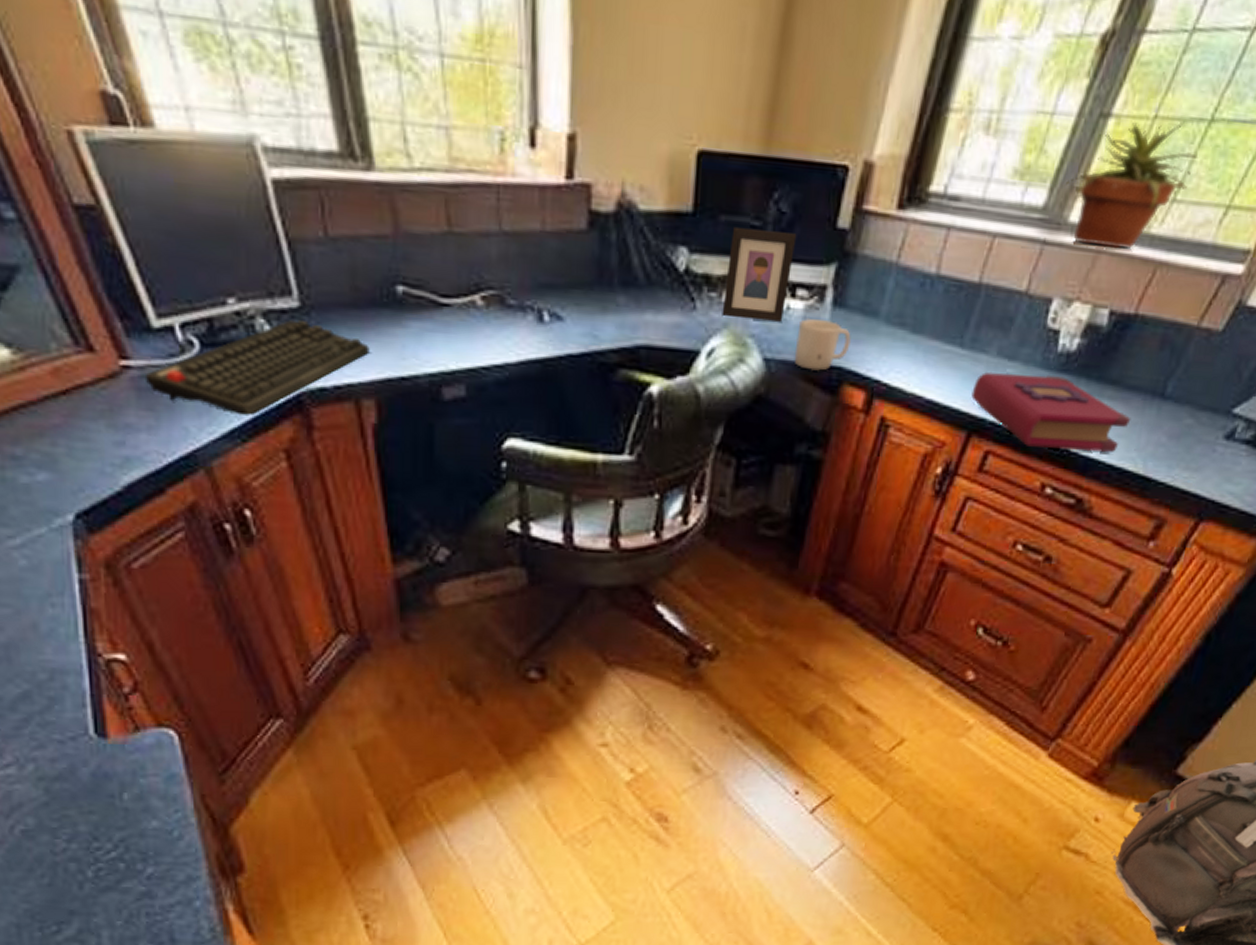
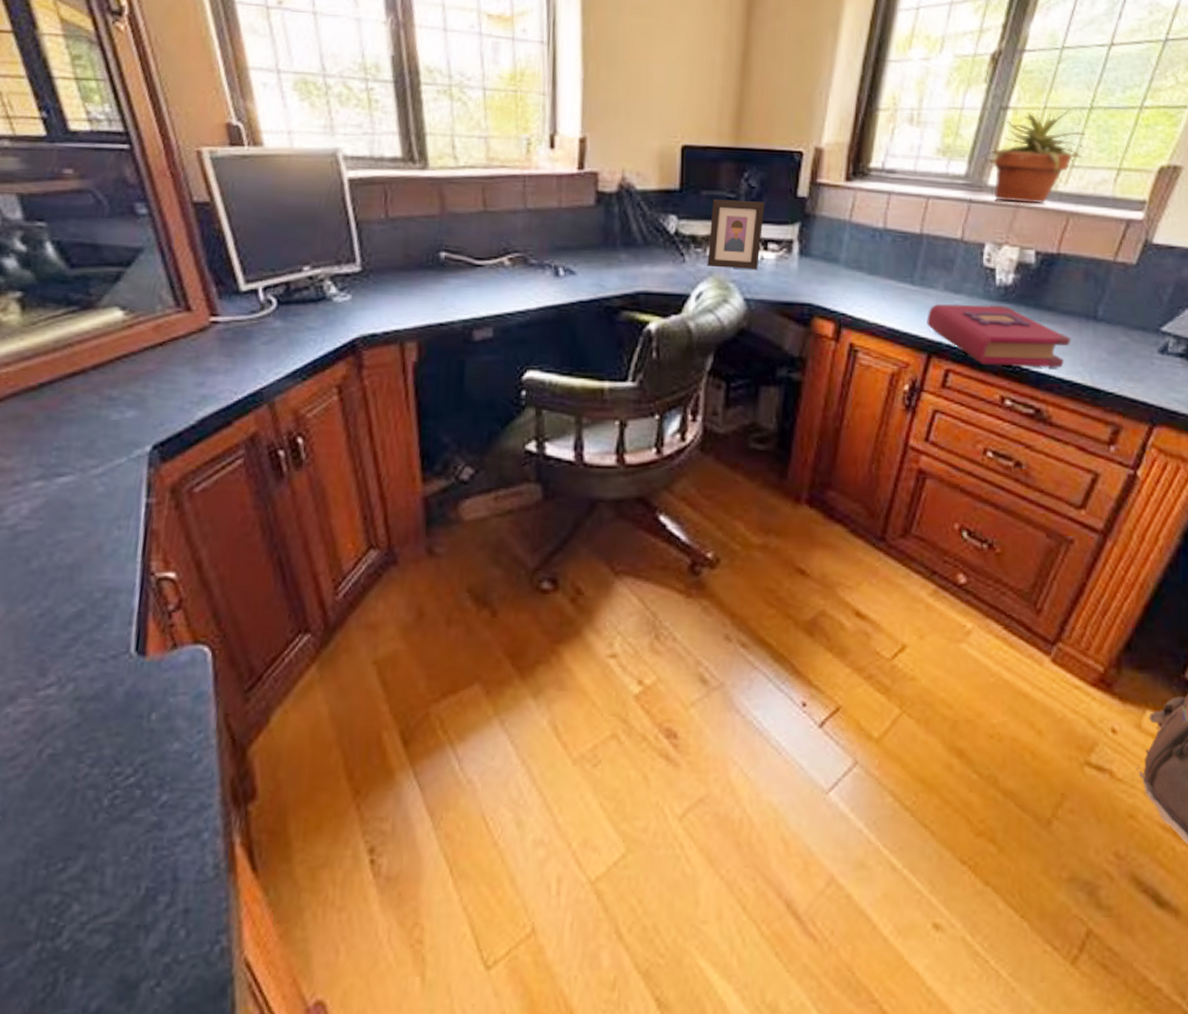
computer keyboard: present [144,320,370,416] -> none [228,281,415,358]
mug: present [794,319,851,371] -> none [770,266,817,307]

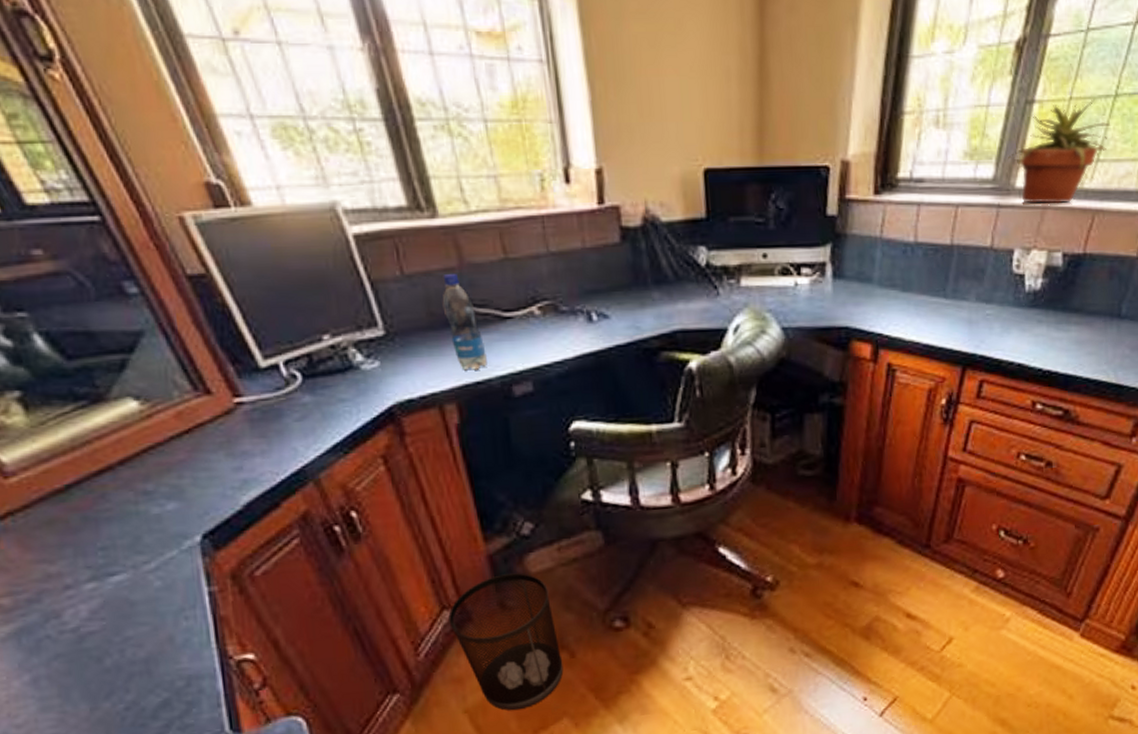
waste bin: none [373,518,483,668] -> present [448,573,564,711]
bottle: none [419,220,453,312] -> present [442,273,487,371]
picture frame: present [707,200,765,271] -> none [741,224,795,298]
book: present [927,303,1072,368] -> none [960,311,1097,372]

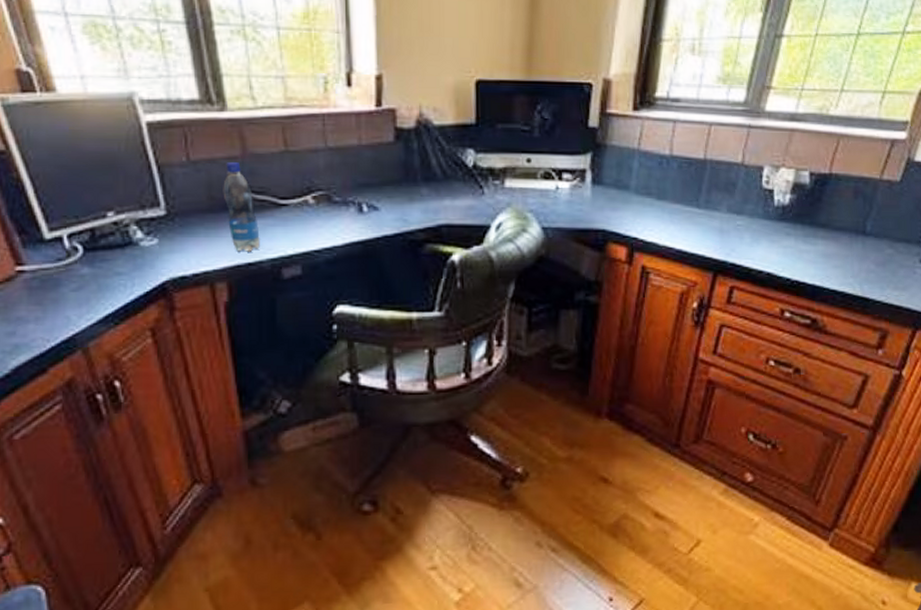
waste bin: present [448,573,564,711] -> none [199,451,309,592]
potted plant: present [1008,99,1111,204] -> none [758,36,854,128]

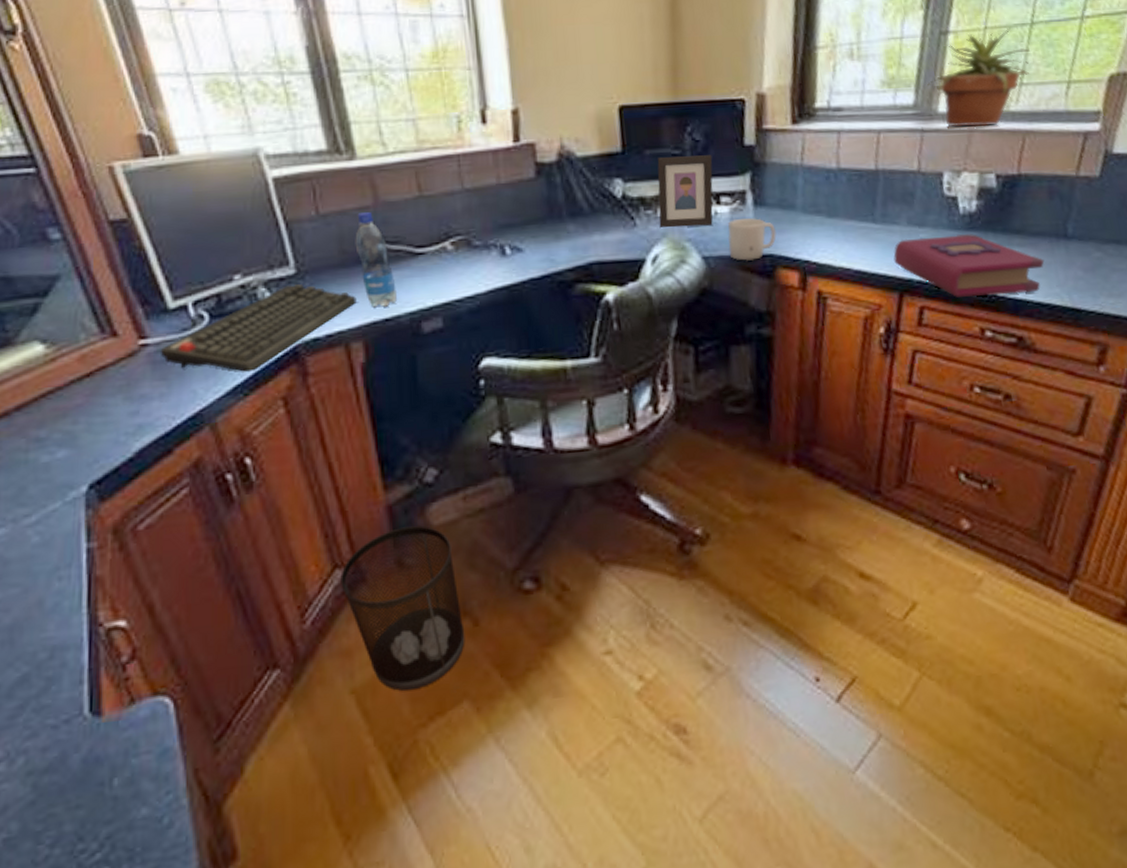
computer keyboard: none [35,225,222,303] -> present [160,284,357,372]
waste bin: none [199,451,309,592] -> present [340,525,465,691]
picture frame: none [505,132,558,200] -> present [657,155,713,228]
mug: none [566,195,610,234] -> present [728,218,777,261]
book: none [712,223,843,281] -> present [893,233,1045,297]
potted plant: none [758,36,854,128] -> present [927,27,1031,127]

